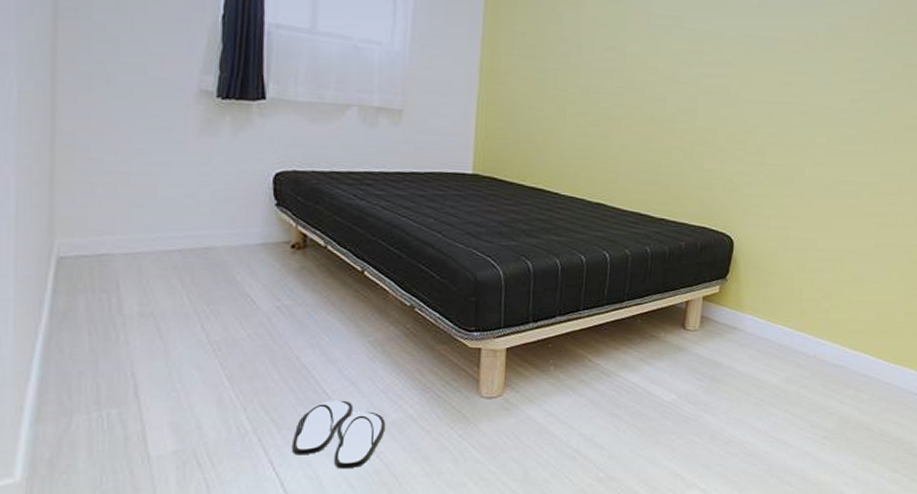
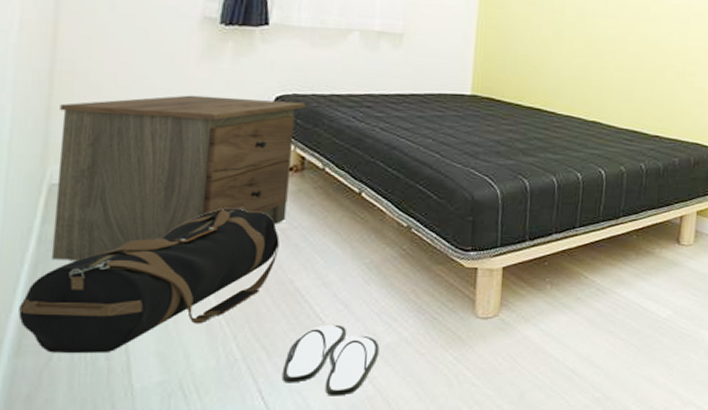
duffel bag: none [36,282,284,421] -> present [18,206,279,353]
nightstand: none [63,170,306,333] -> present [51,95,306,261]

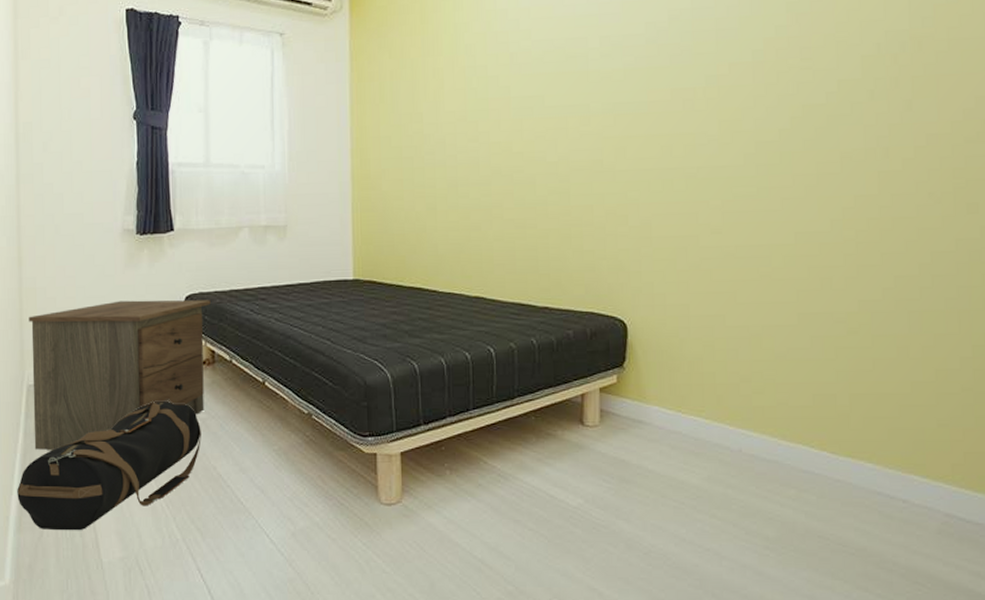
slippers: present [281,324,380,396] -> none [215,508,295,577]

